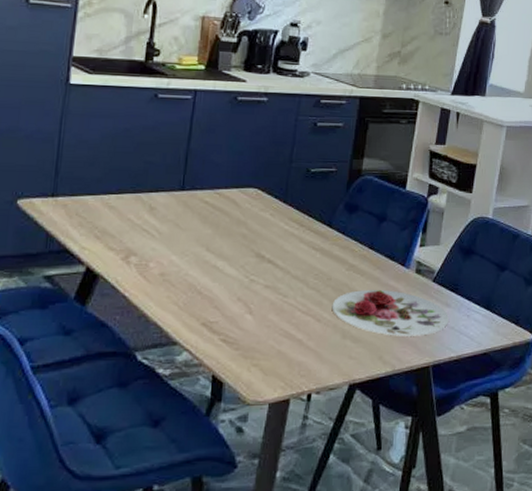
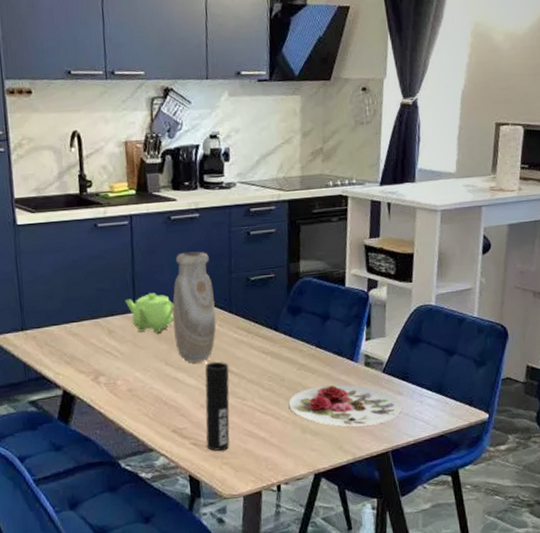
teapot: none [173,173,226,215] -> present [125,293,174,333]
vase: none [220,135,271,252] -> present [172,251,217,363]
cup: none [236,252,275,350] -> present [205,361,230,451]

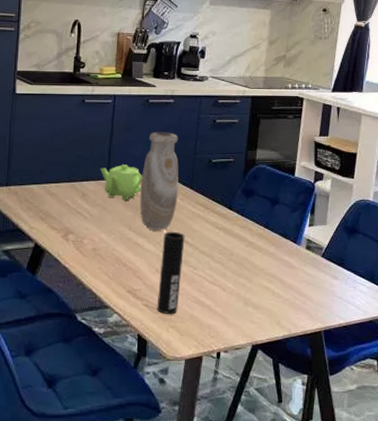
plate: present [288,384,403,427] -> none [235,264,337,305]

